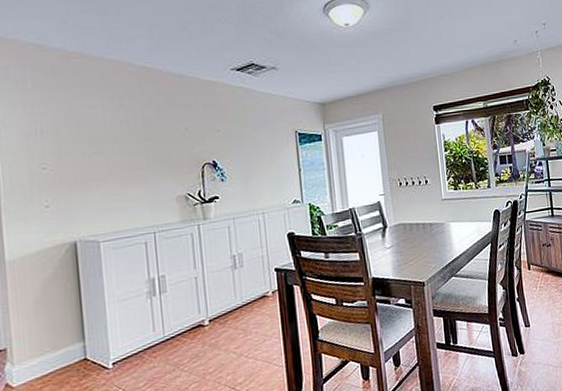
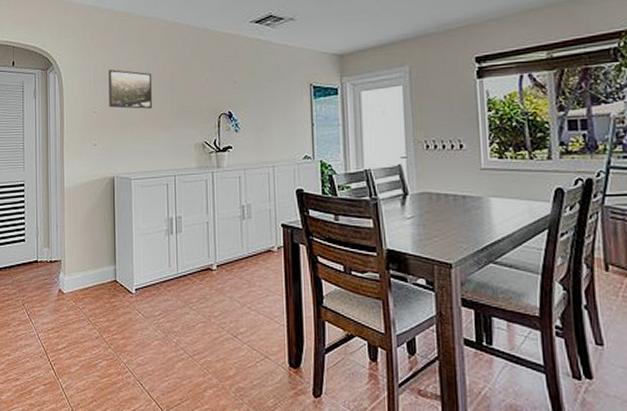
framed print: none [60,118,122,163] -> present [108,69,153,109]

